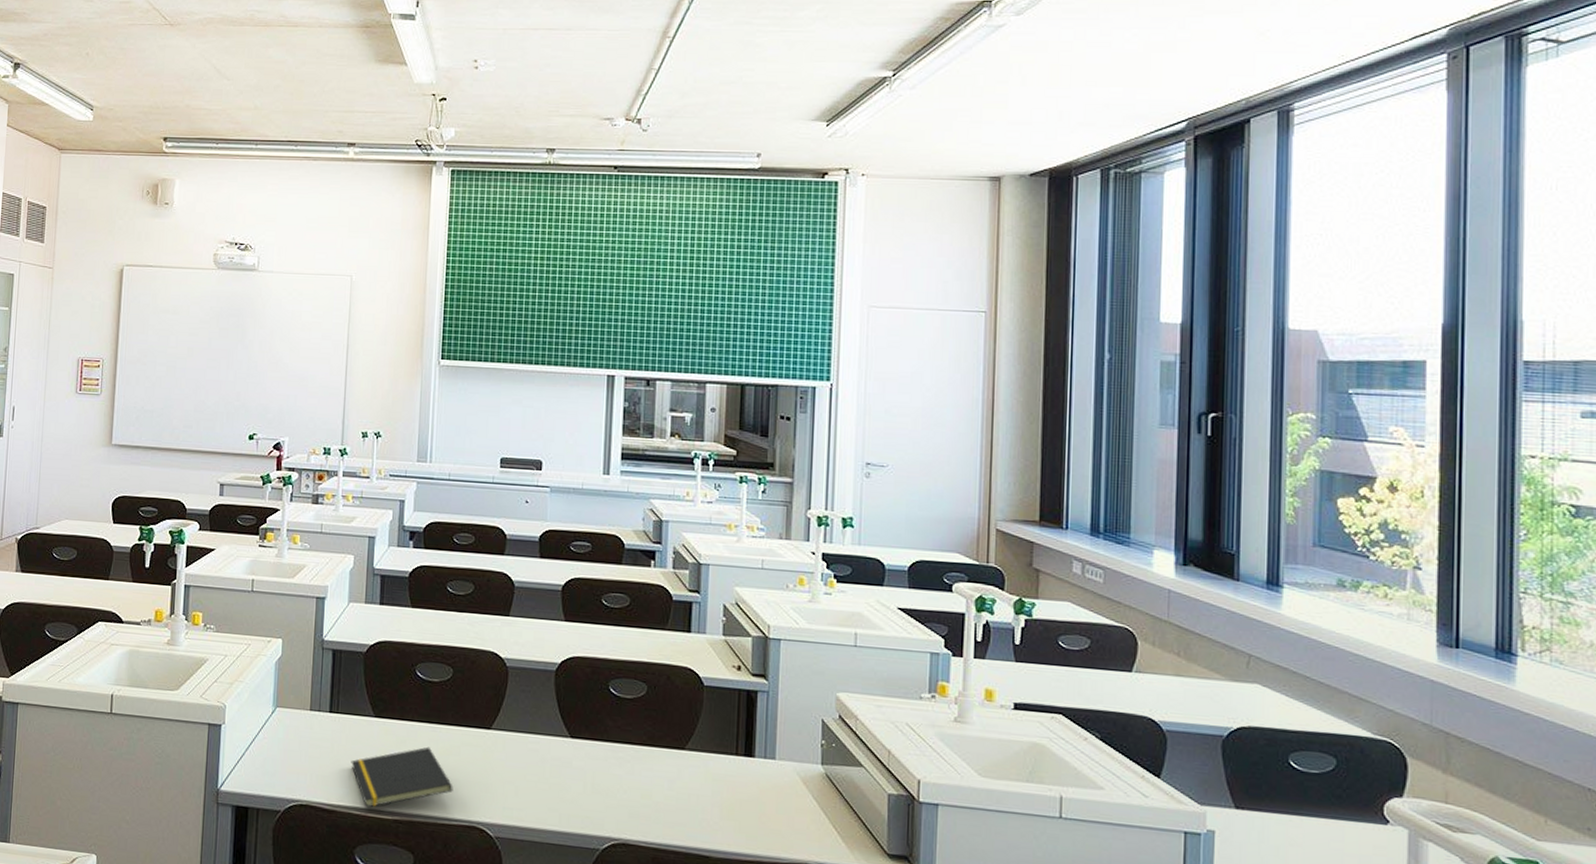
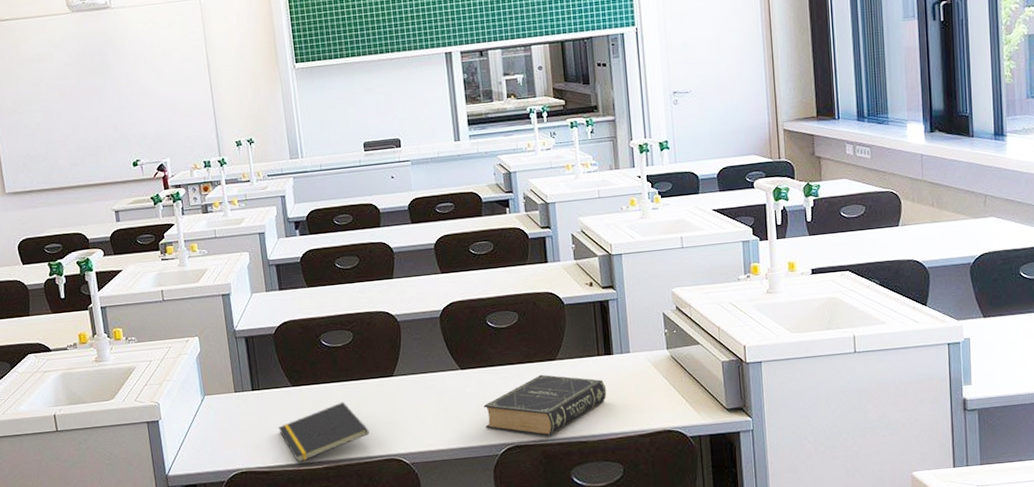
book: none [589,763,741,841] -> present [483,374,607,437]

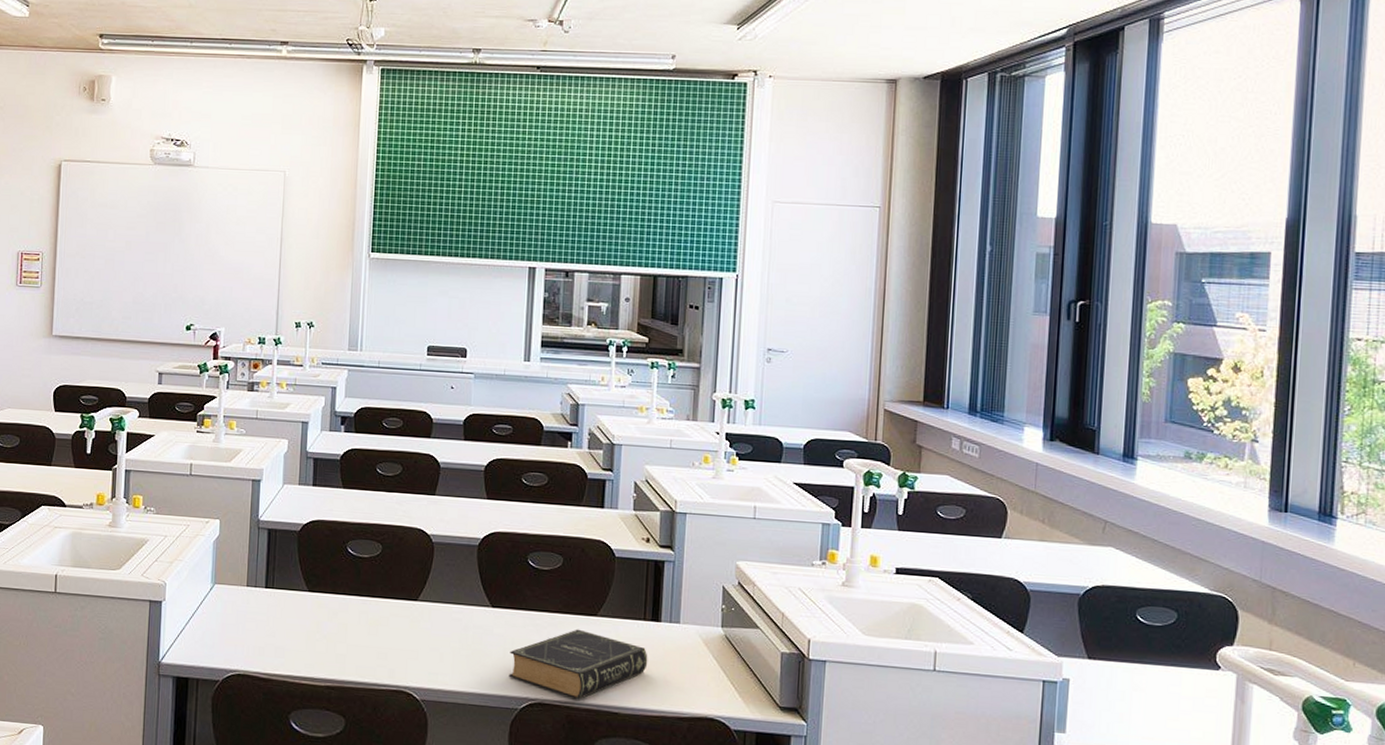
notepad: present [278,401,370,463] -> none [286,618,382,676]

